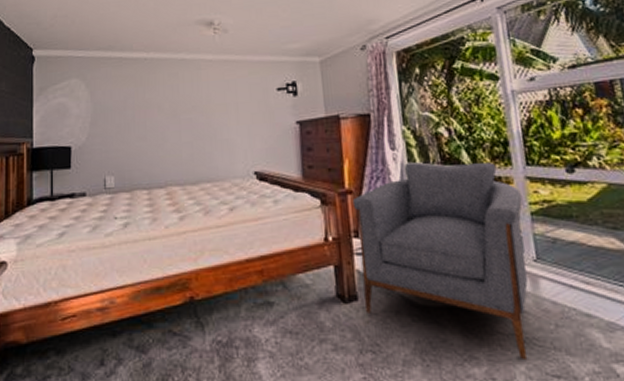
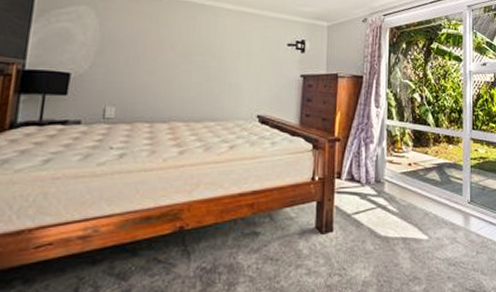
armchair: present [352,161,528,361] -> none [339,118,467,280]

